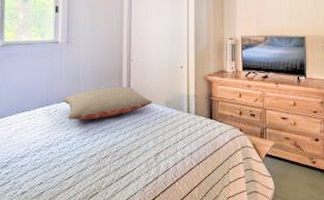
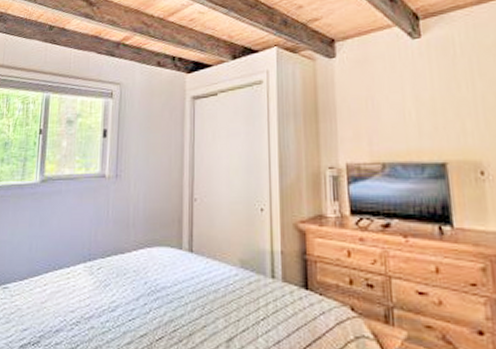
pillow: present [63,87,153,120] -> none [109,237,223,283]

